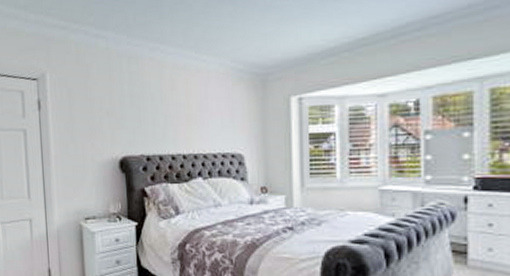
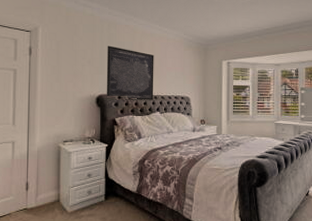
wall art: none [128,88,193,162] -> present [106,45,154,100]

